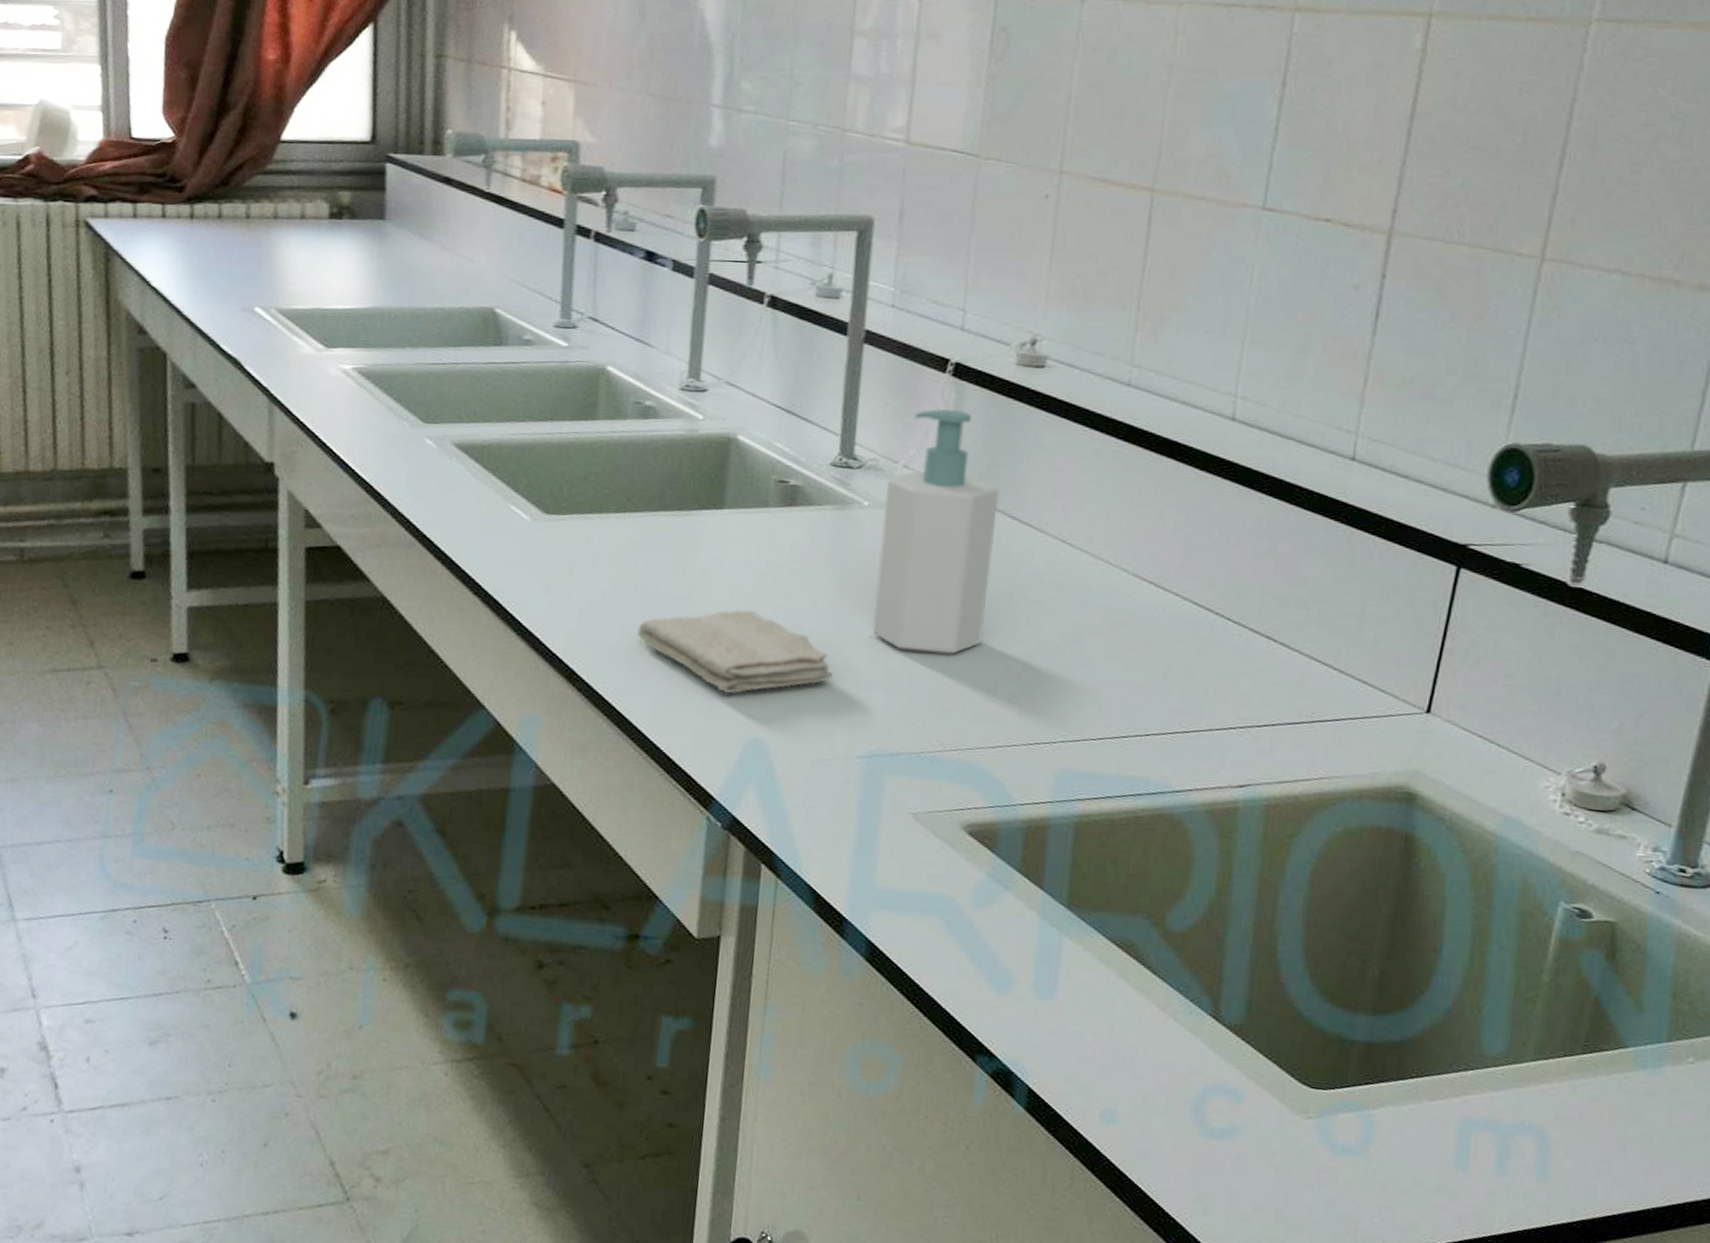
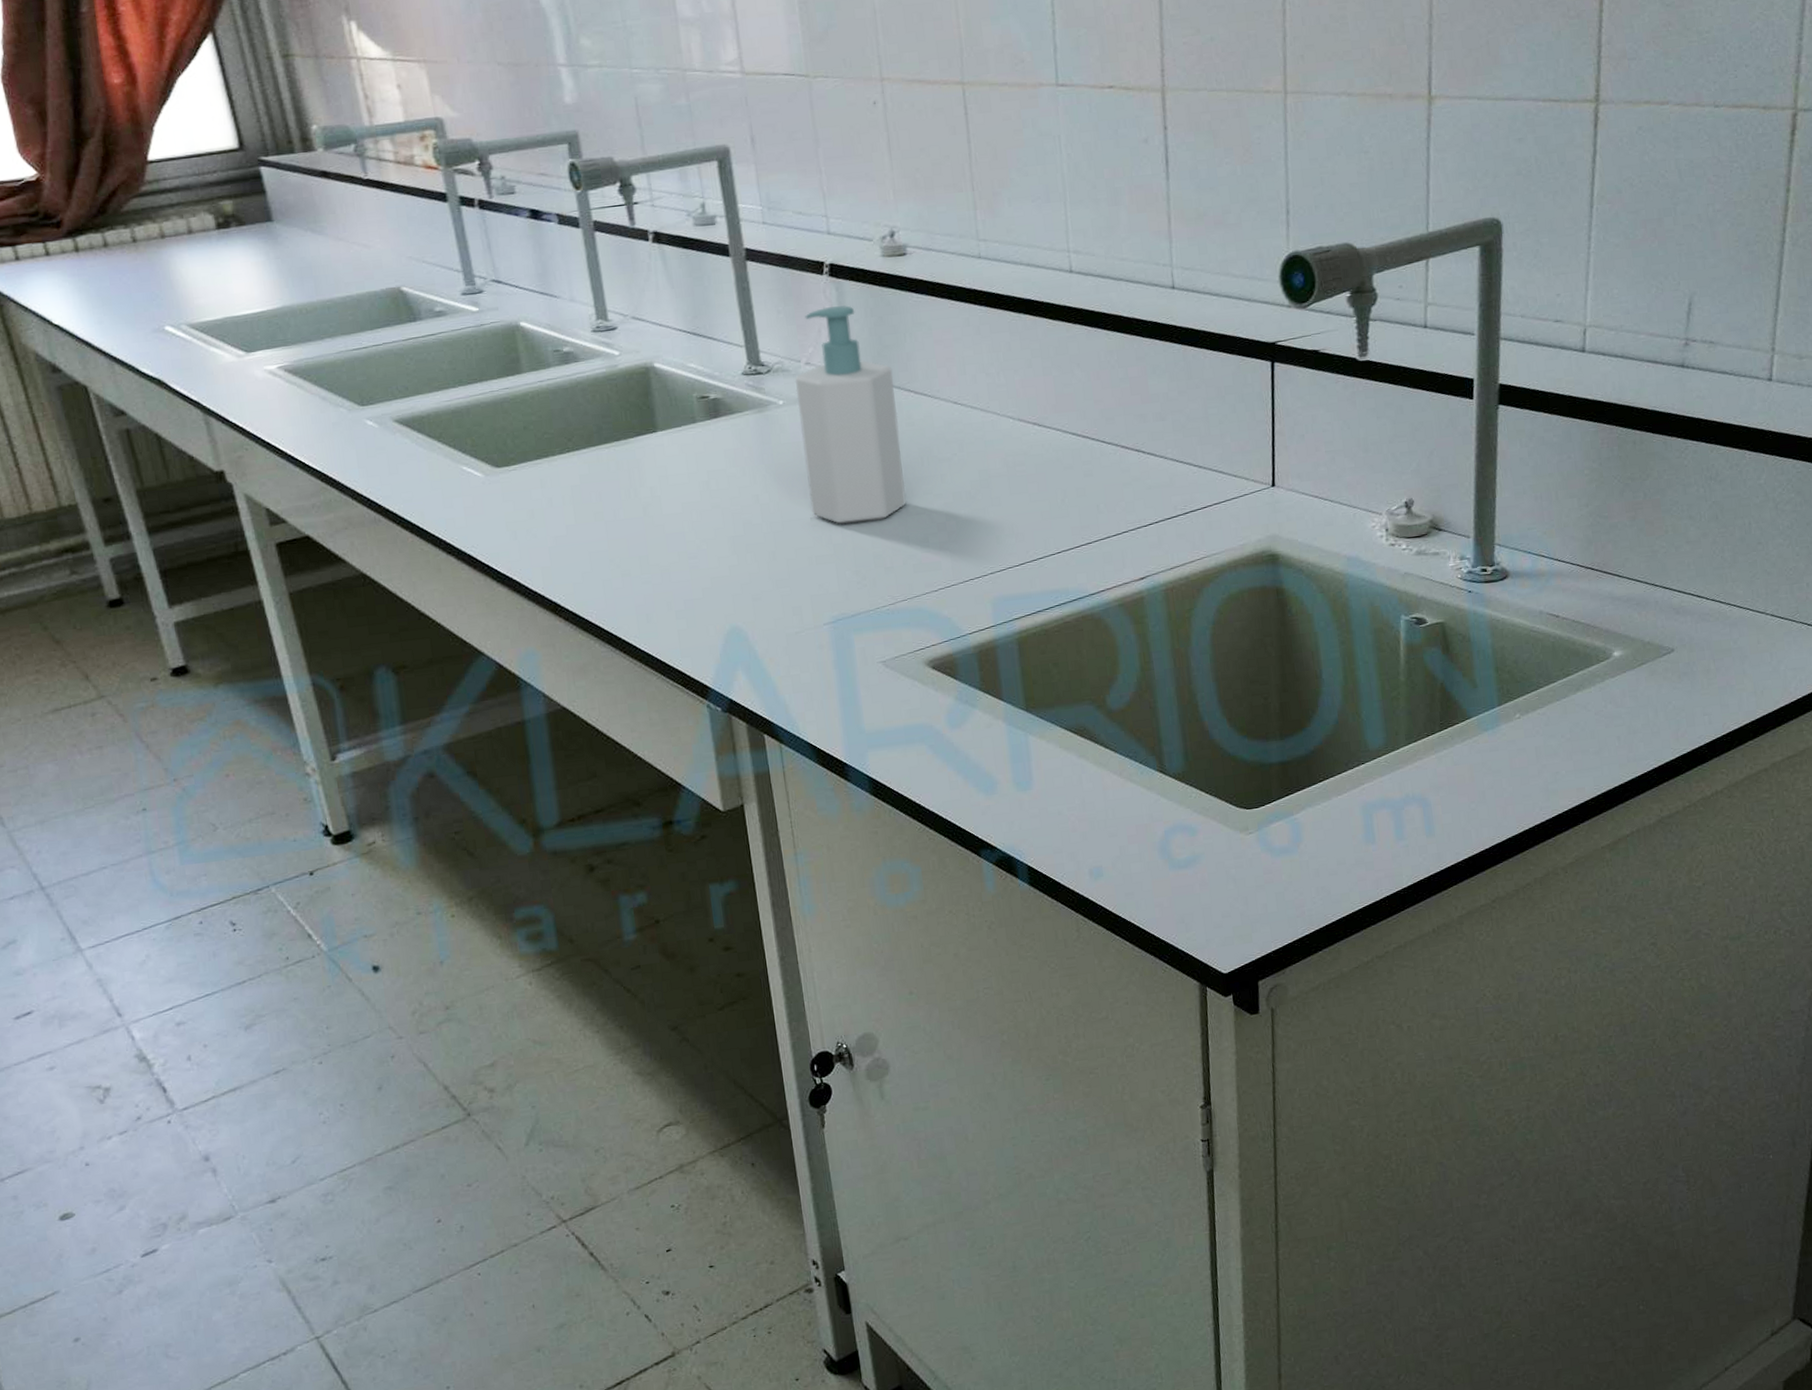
washcloth: present [637,609,833,694] -> none [606,516,787,594]

